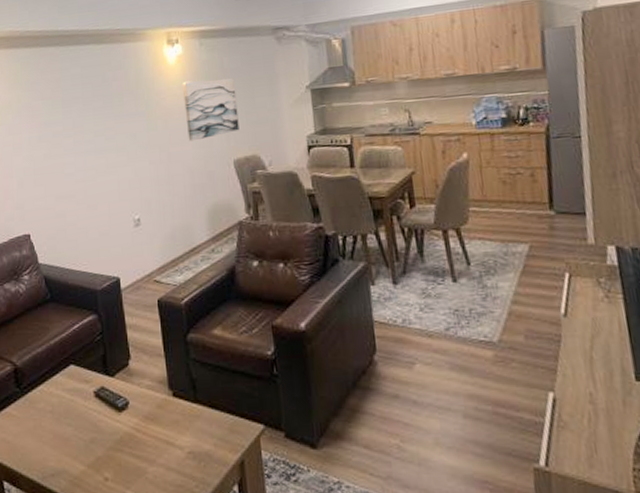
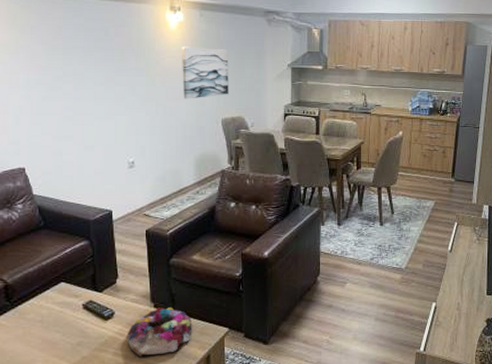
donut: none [144,396,219,459] -> present [127,307,191,356]

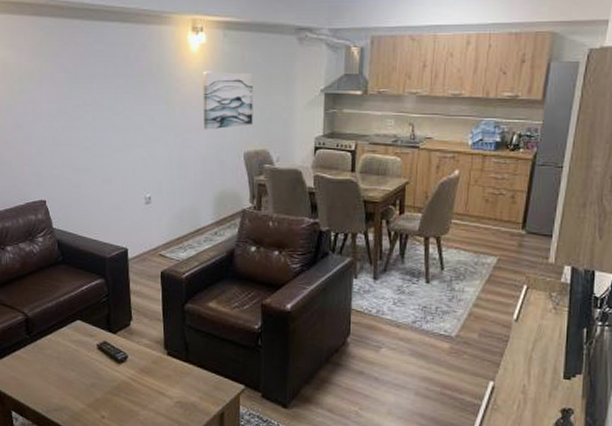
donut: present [127,307,191,356] -> none [139,355,205,406]

